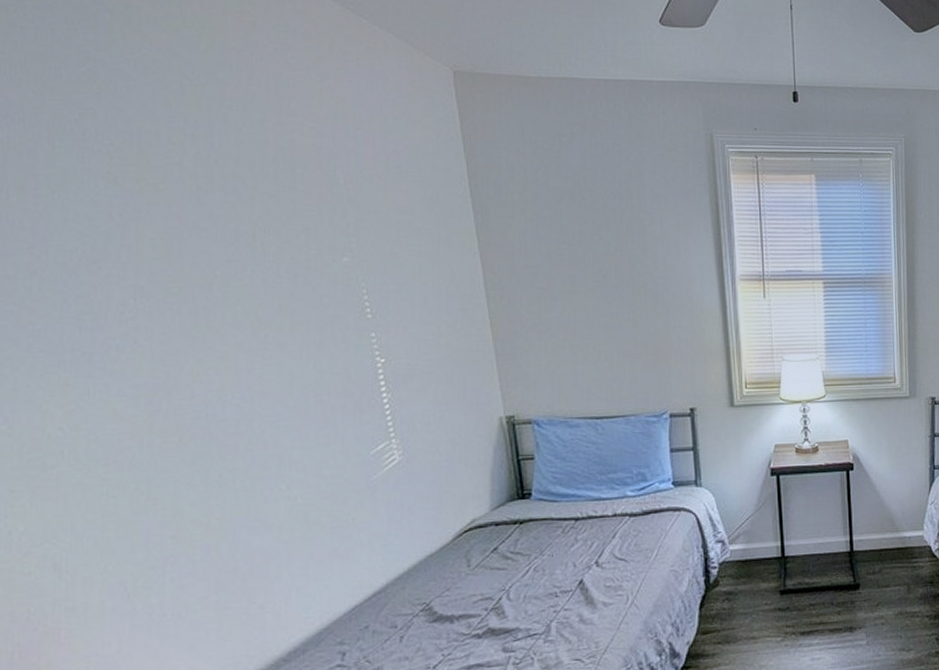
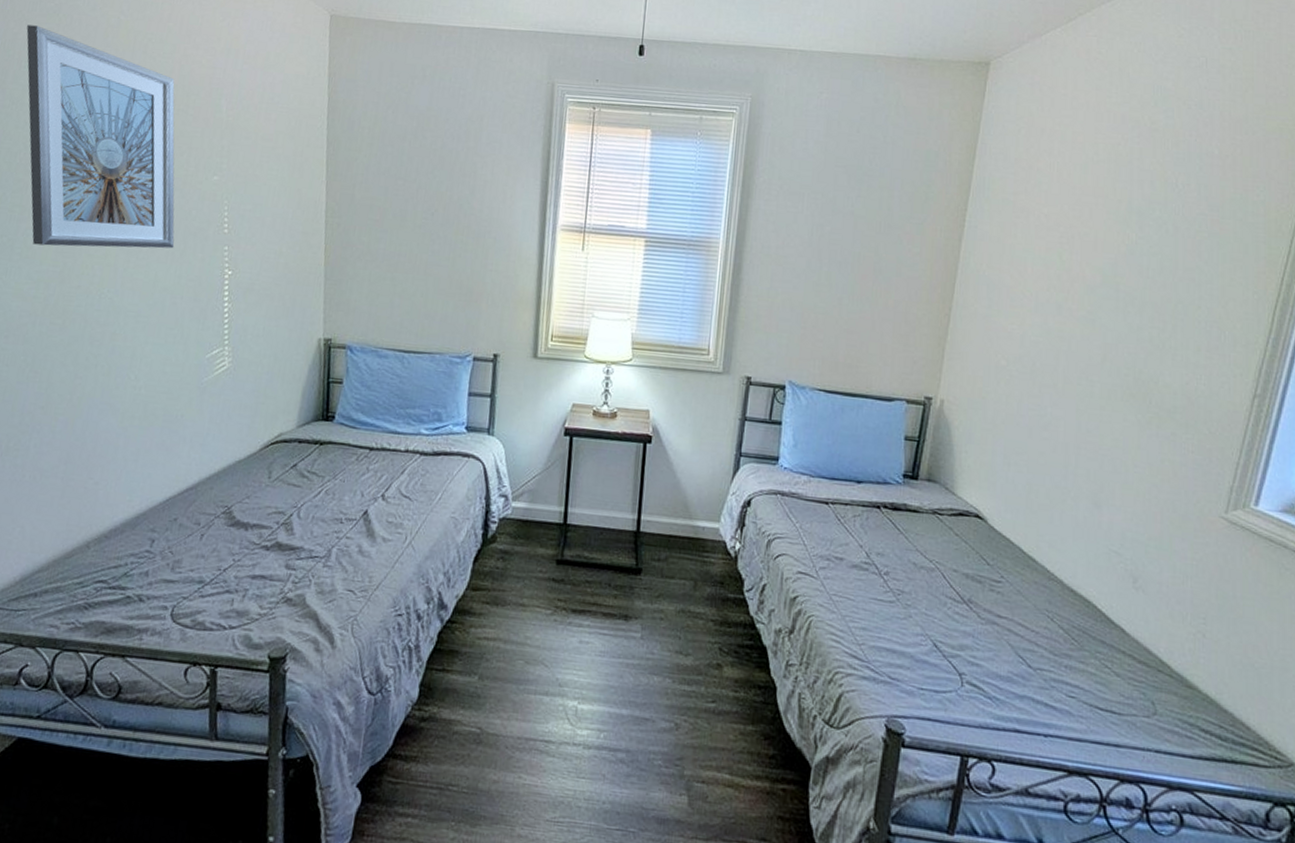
picture frame: none [52,95,308,356] -> present [26,25,175,249]

